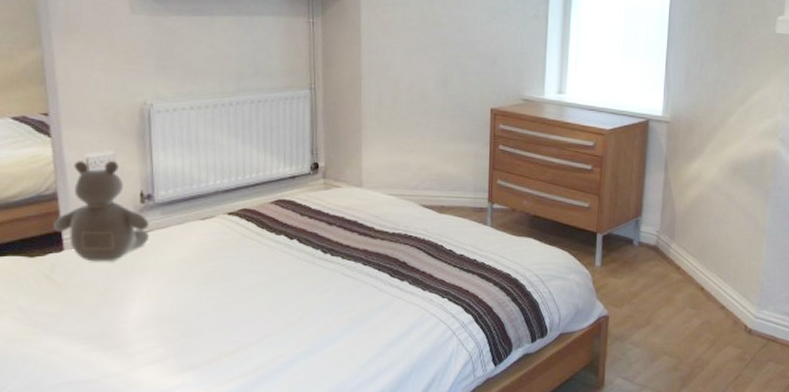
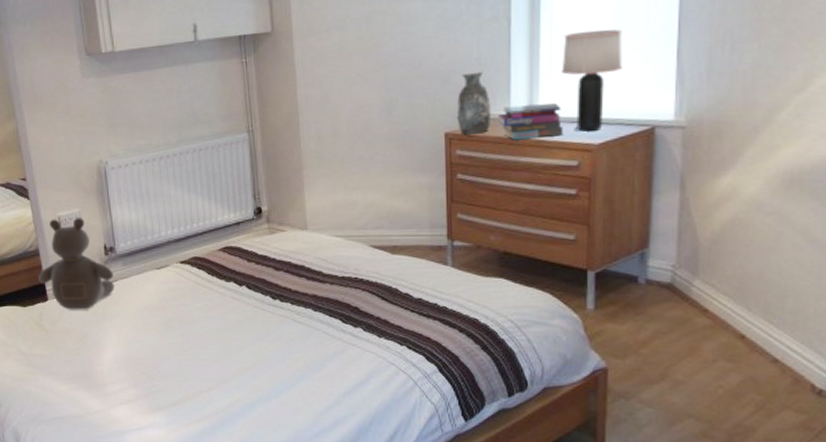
decorative vase: none [501,59,530,112] -> present [456,71,492,135]
books: none [534,91,584,121] -> present [498,103,564,140]
table lamp: none [584,37,629,119] -> present [561,29,622,132]

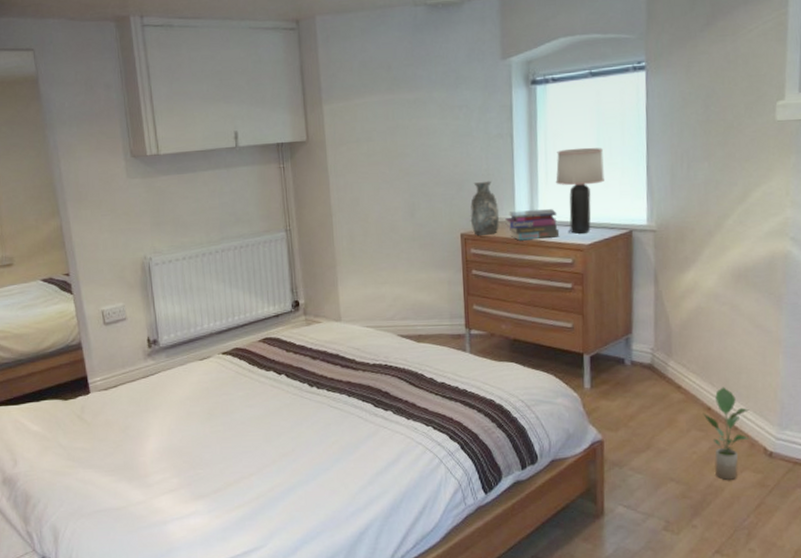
teddy bear: present [39,217,114,310] -> none [81,311,157,402]
potted plant: none [734,312,796,419] -> present [703,387,750,480]

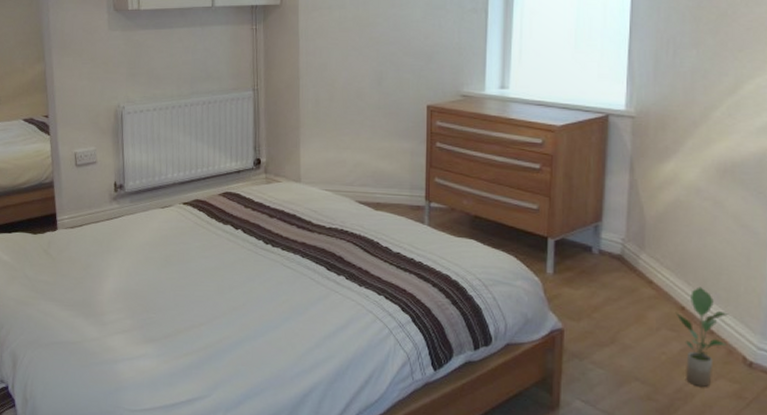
decorative vase: present [470,180,500,235] -> none [438,54,469,108]
books: present [505,209,560,241] -> none [474,87,530,117]
table lamp: present [555,147,604,234] -> none [529,27,582,114]

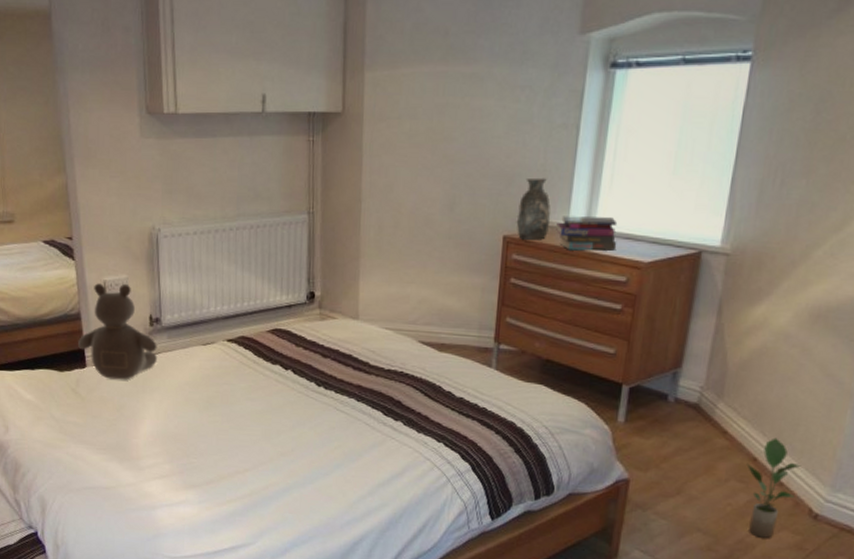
teddy bear: none [51,154,121,241] -> present [78,283,157,380]
decorative vase: none [438,54,469,108] -> present [516,177,551,240]
books: none [474,87,530,117] -> present [556,216,618,251]

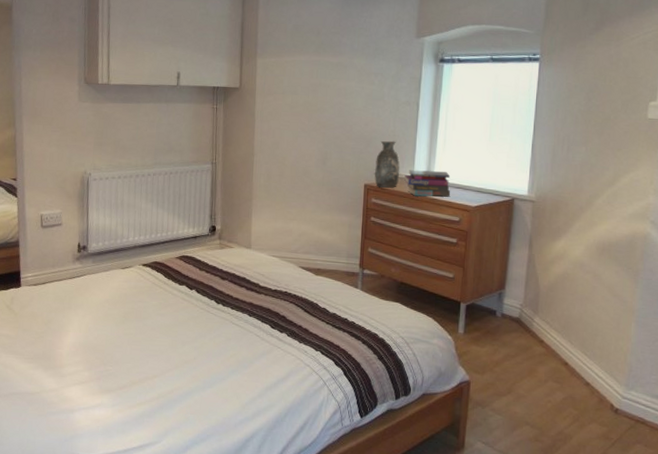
teddy bear: present [78,283,157,380] -> none [15,216,83,298]
potted plant: present [746,437,801,538] -> none [560,345,602,430]

